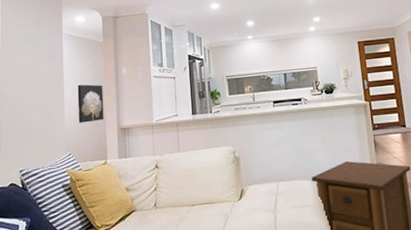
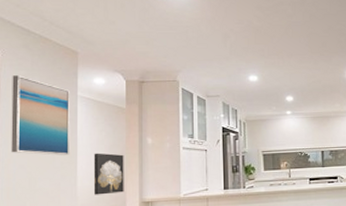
wall art: none [10,19,58,88] -> present [10,75,70,155]

